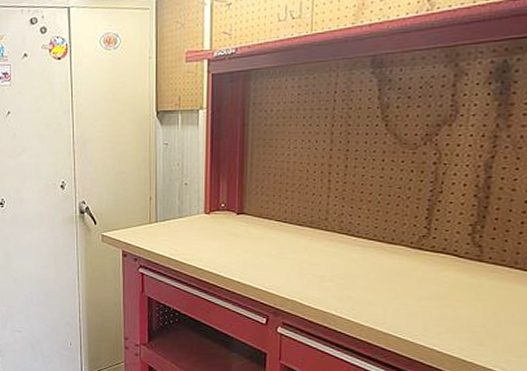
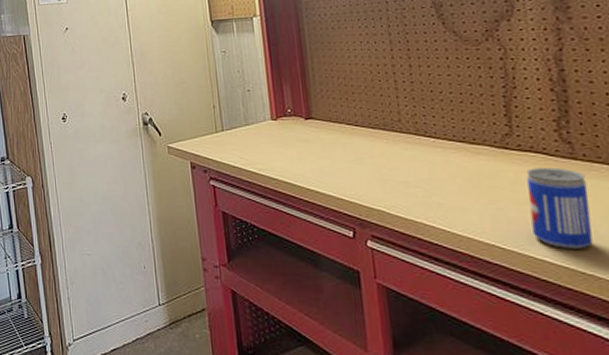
beer can: none [428,268,487,340] -> present [526,167,593,249]

